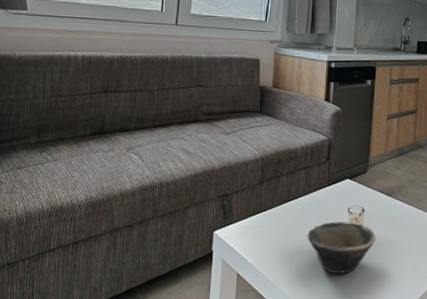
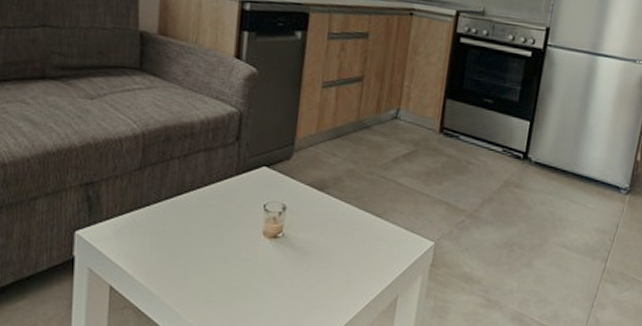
bowl: present [307,221,376,274] -> none [207,222,301,288]

